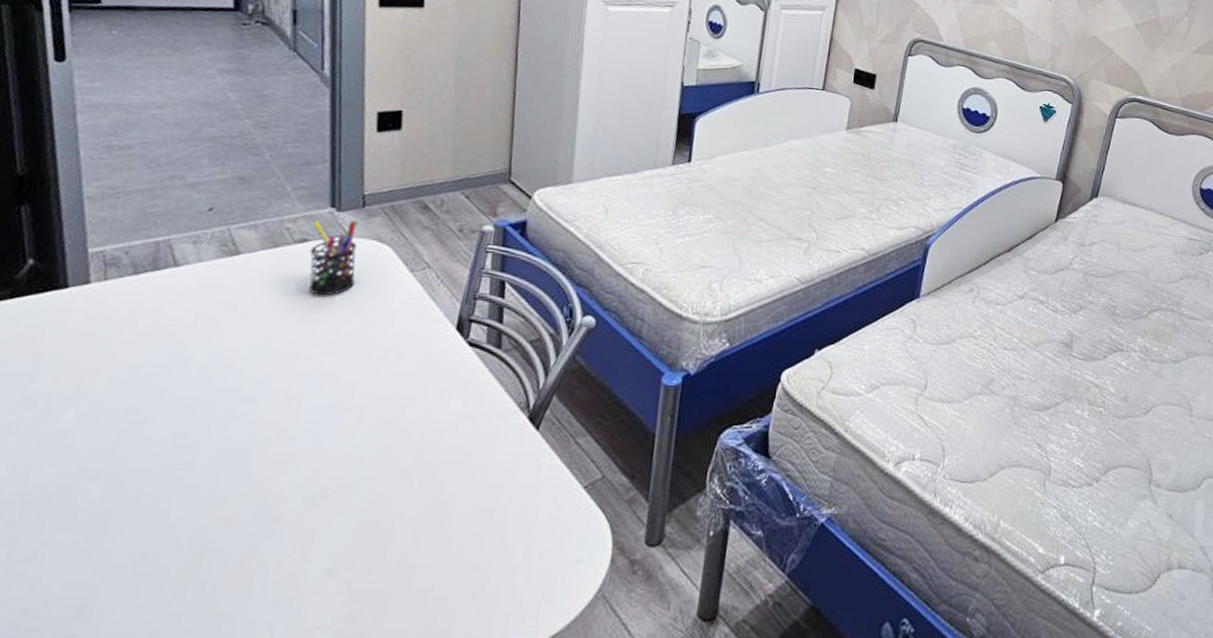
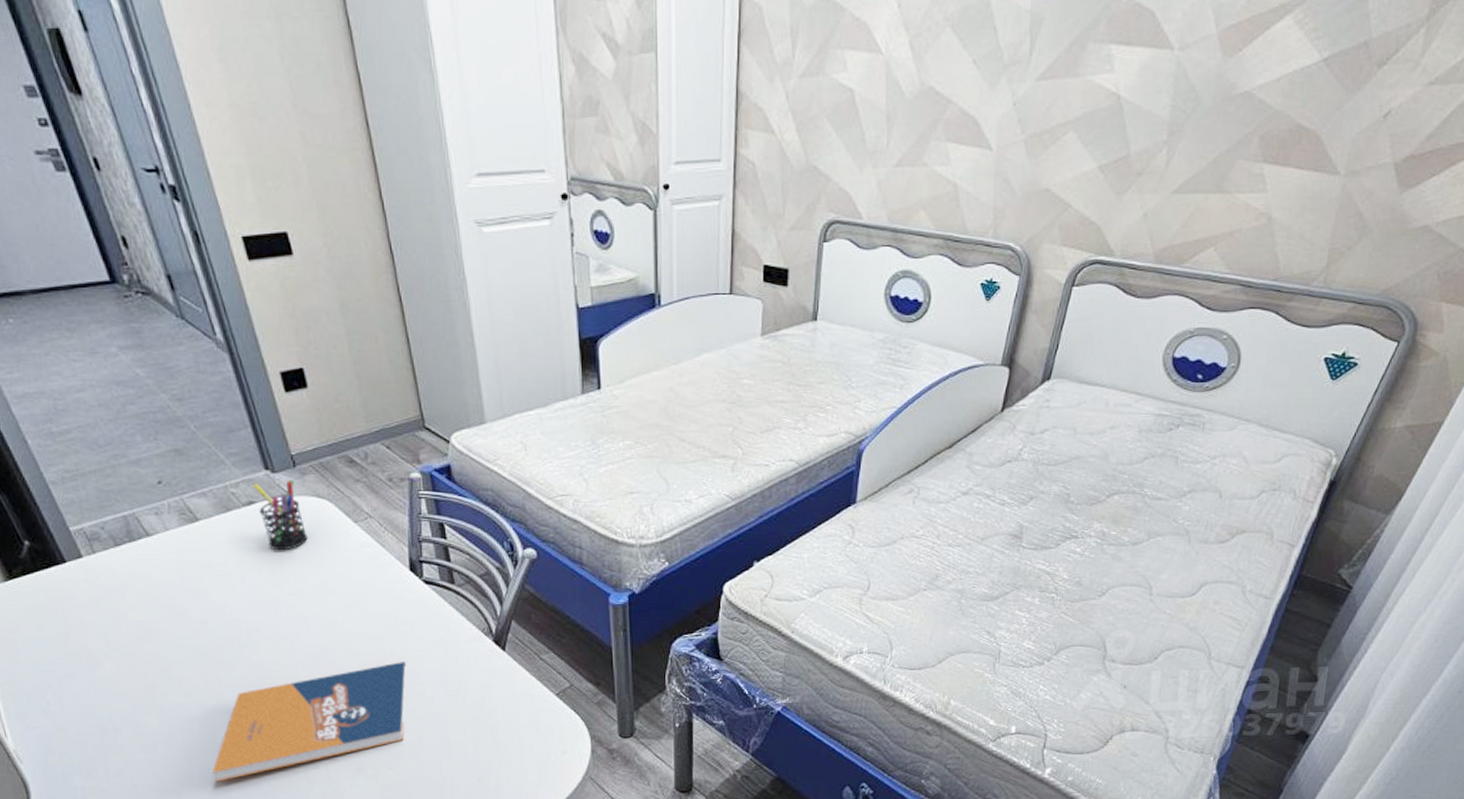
notebook: none [146,435,425,579] -> present [212,662,407,782]

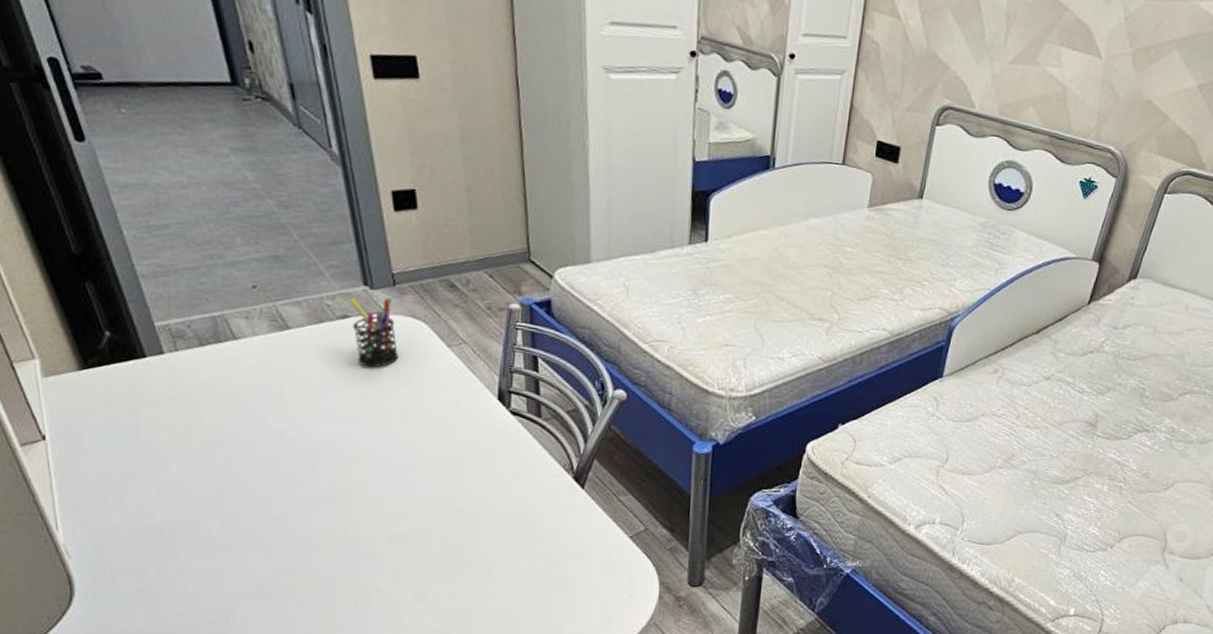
notebook: present [212,662,407,782] -> none [270,490,483,595]

